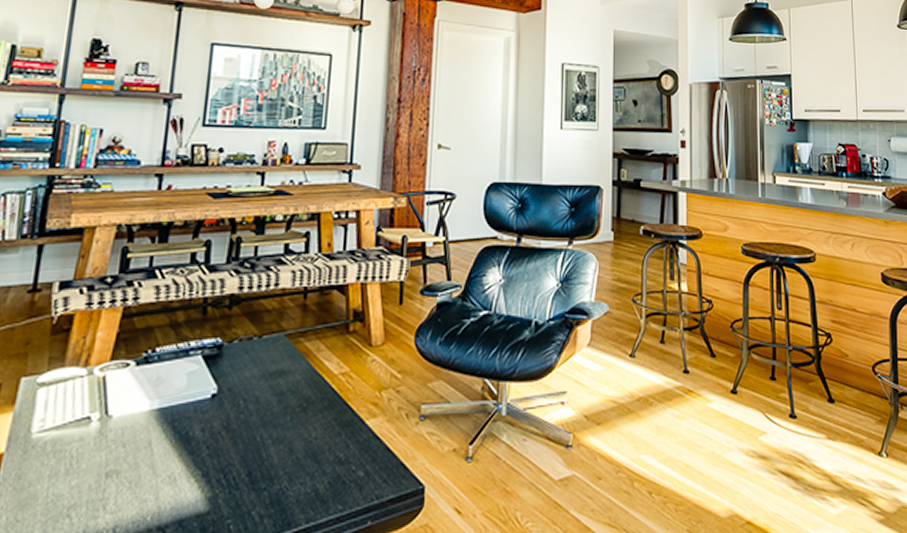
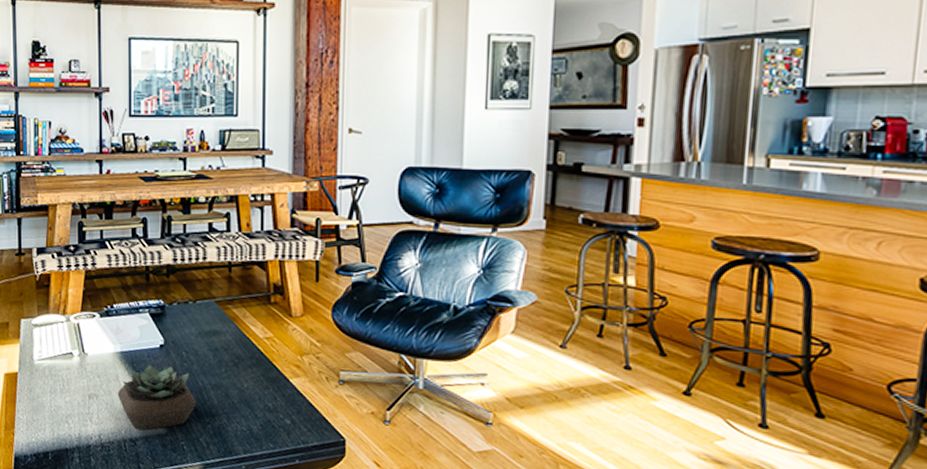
succulent plant: none [146,421,252,512] -> present [117,365,197,430]

